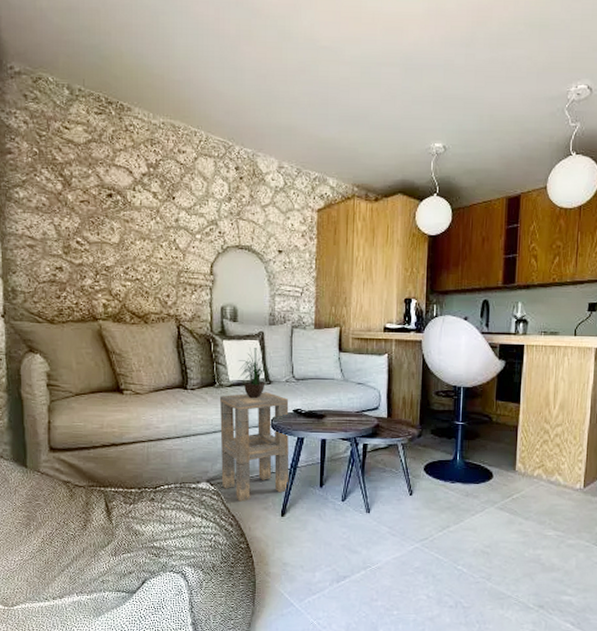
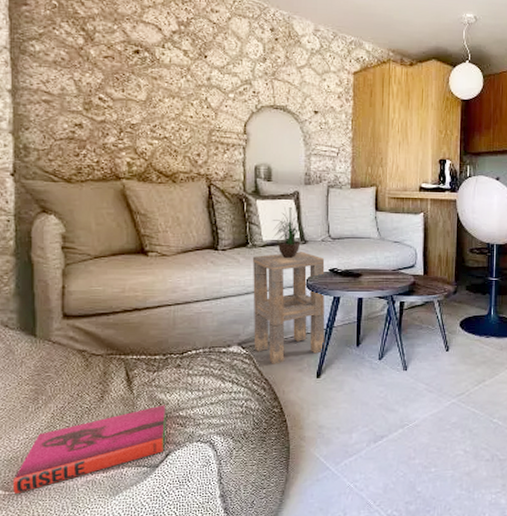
hardback book: none [11,535,142,610] -> present [13,405,166,495]

